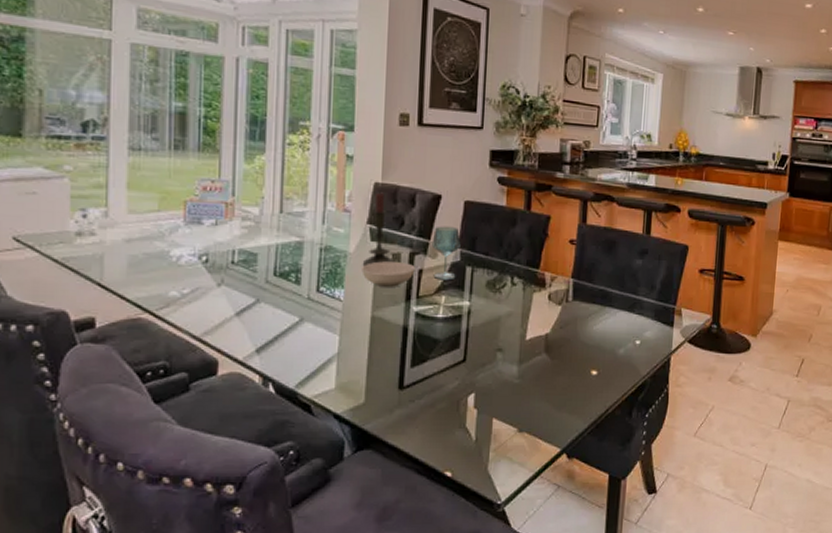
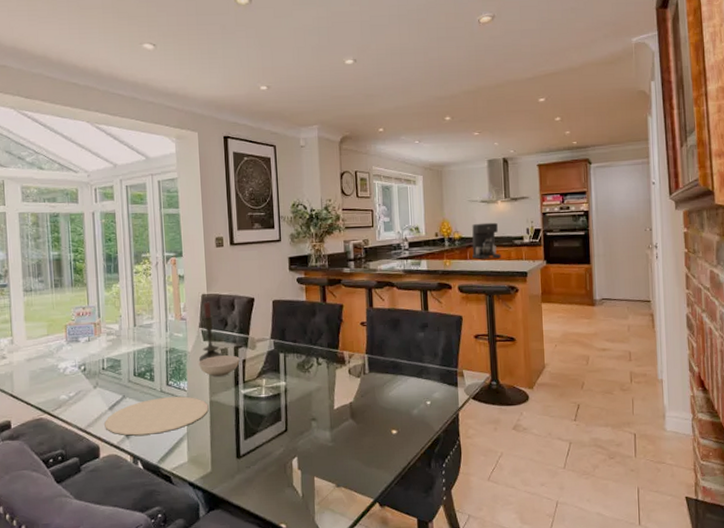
placemat: none [228,306,369,351] -> present [104,396,209,436]
wine glass: present [431,226,461,280] -> none [250,322,273,367]
coffee maker: none [708,139,741,185] -> present [472,222,501,261]

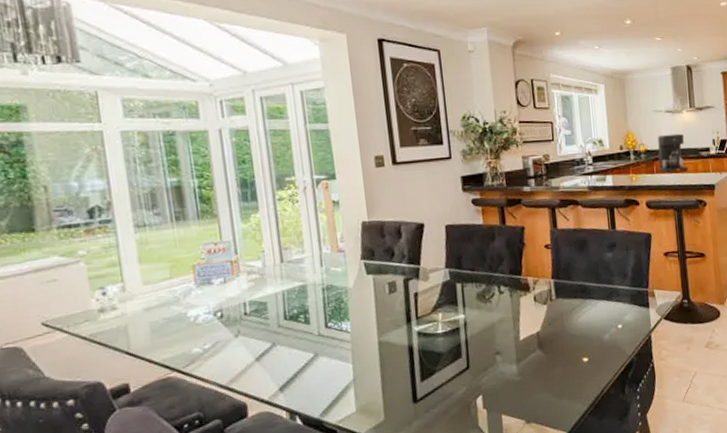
placemat: present [104,396,209,436] -> none [251,338,378,389]
bowl: present [199,355,240,377] -> none [362,289,411,314]
candle: present [200,300,224,362] -> none [363,228,392,299]

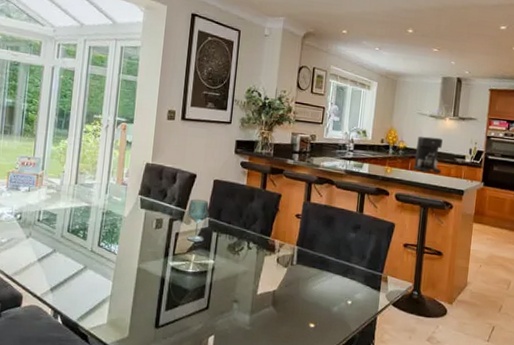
wine glass: none [421,250,449,300] -> present [187,199,210,242]

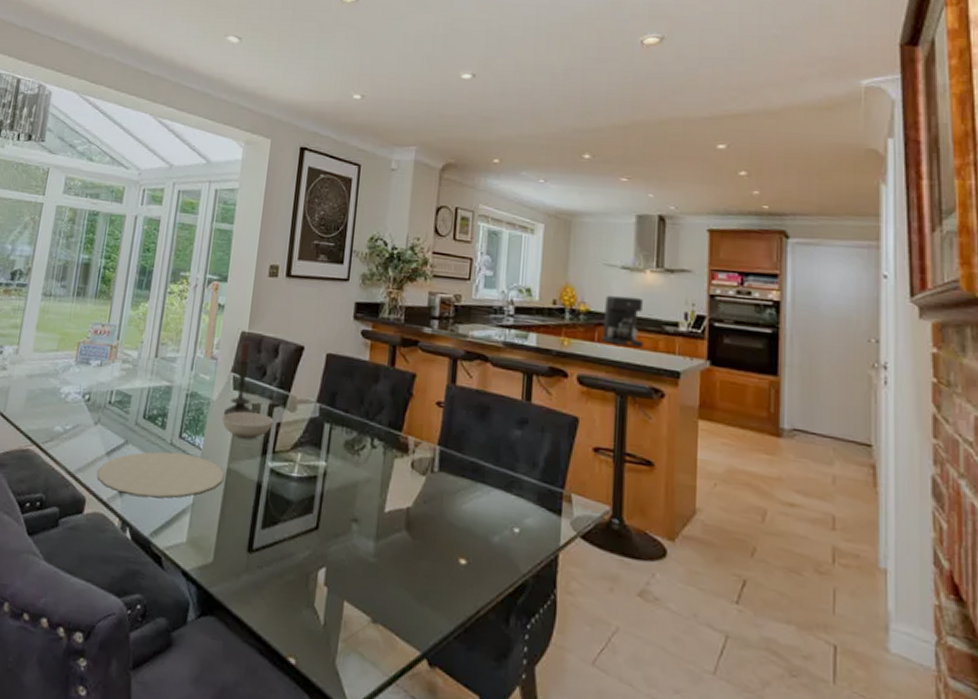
placemat: none [31,257,136,292] -> present [97,451,225,498]
bowl: none [132,224,173,246] -> present [222,411,274,440]
candle: none [134,169,158,228] -> present [224,339,255,416]
wine glass: present [187,199,210,242] -> none [291,378,321,437]

